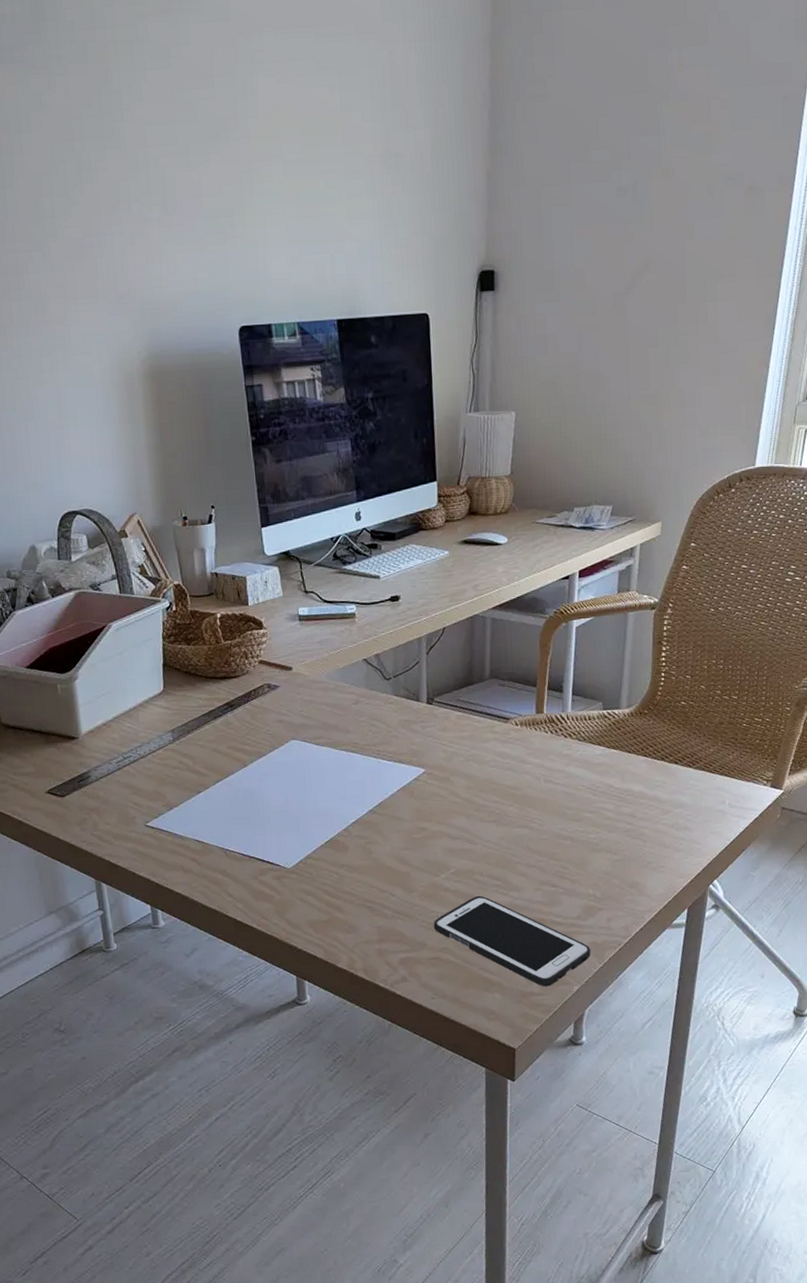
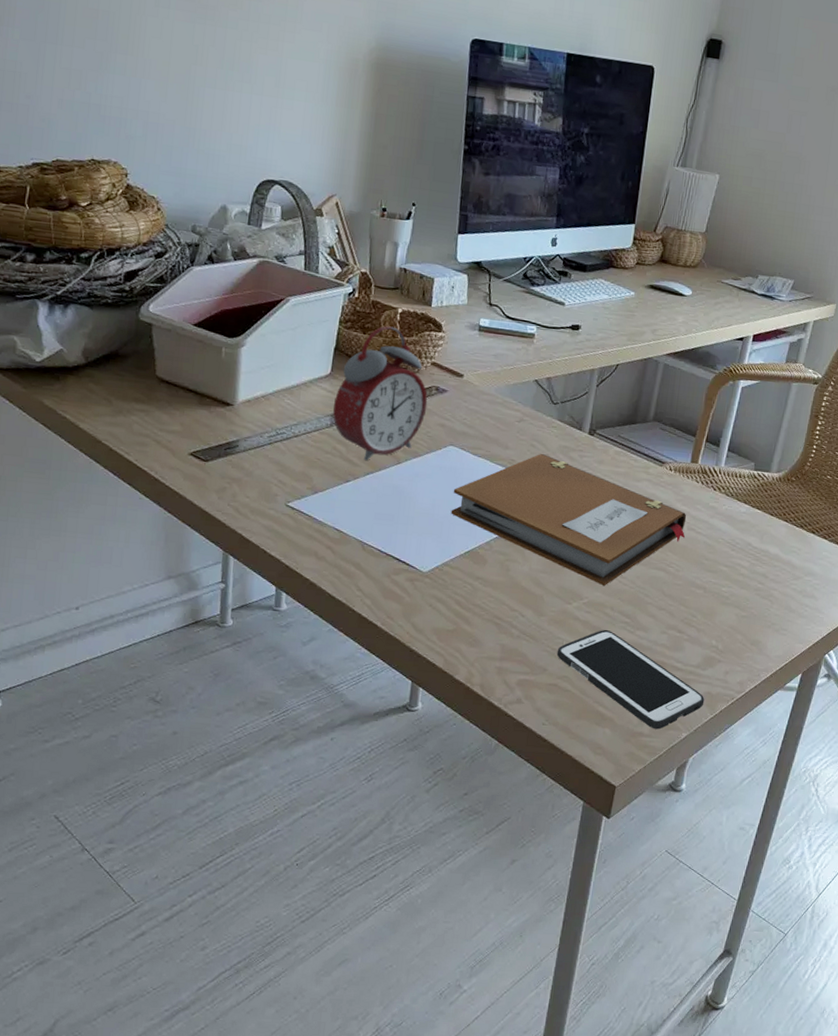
alarm clock: none [172,633,263,770] -> present [333,326,428,461]
notebook: none [302,731,542,853] -> present [451,453,687,586]

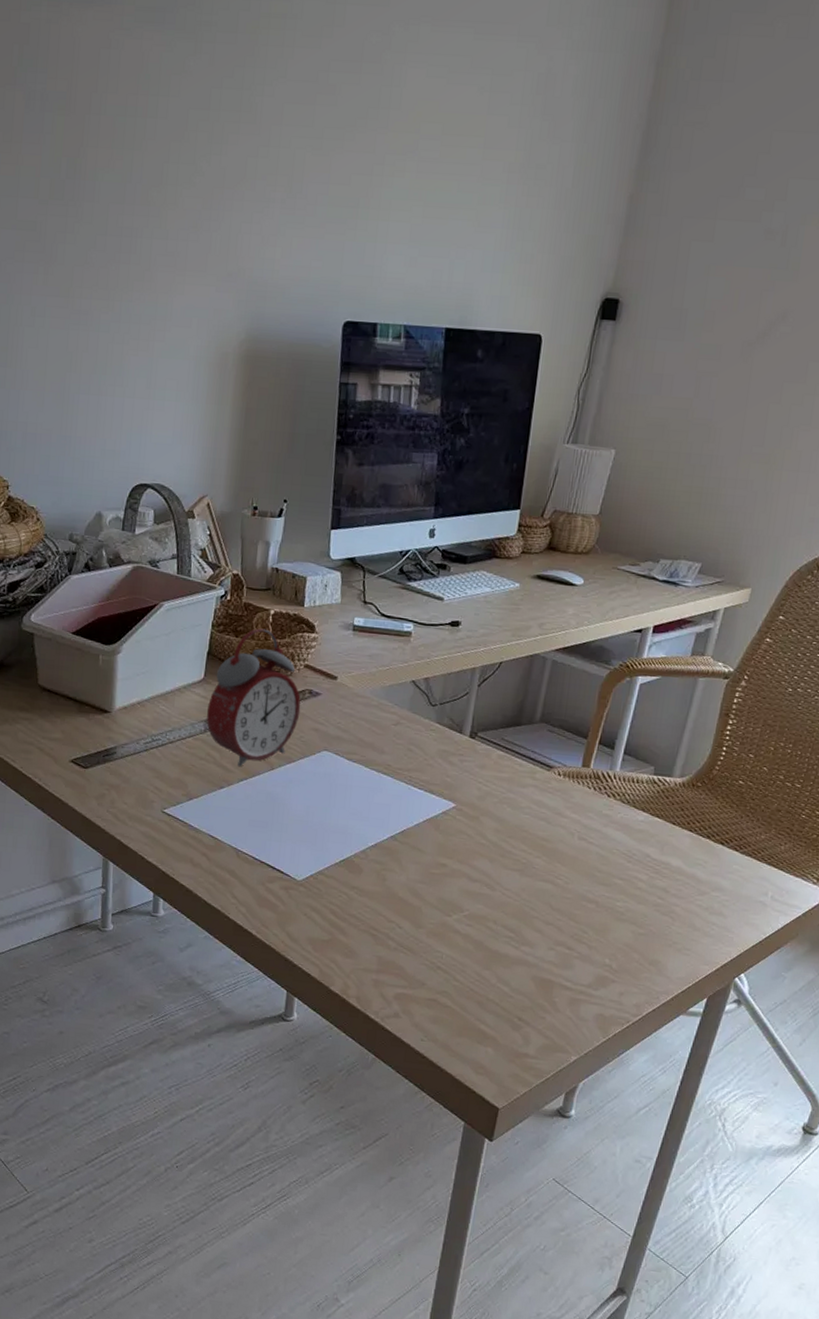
notebook: present [451,453,687,586] -> none [325,758,577,898]
cell phone: present [556,629,705,730] -> none [435,943,597,1051]

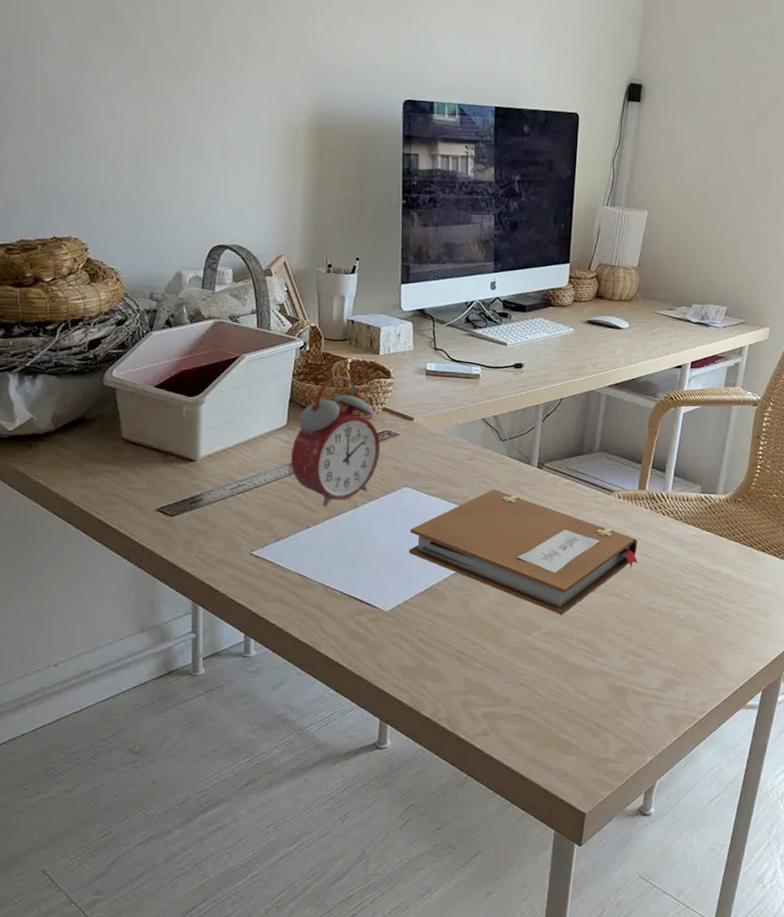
notebook: none [325,758,577,898] -> present [408,489,638,615]

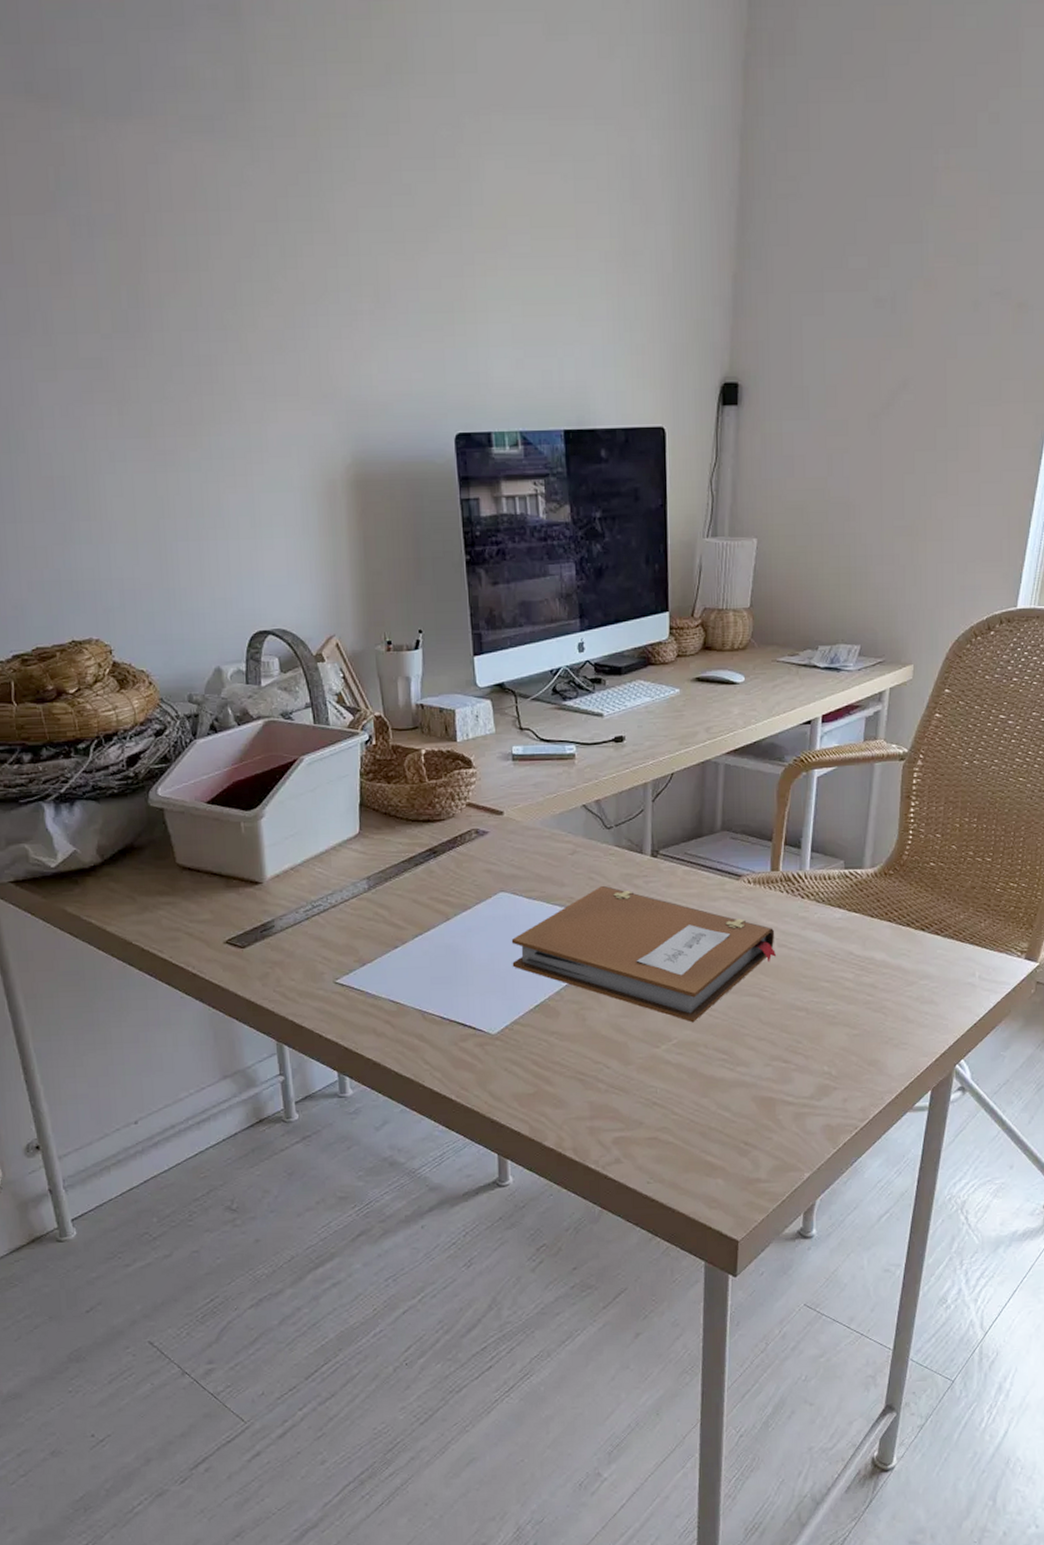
alarm clock: present [290,376,381,507] -> none [367,771,469,923]

